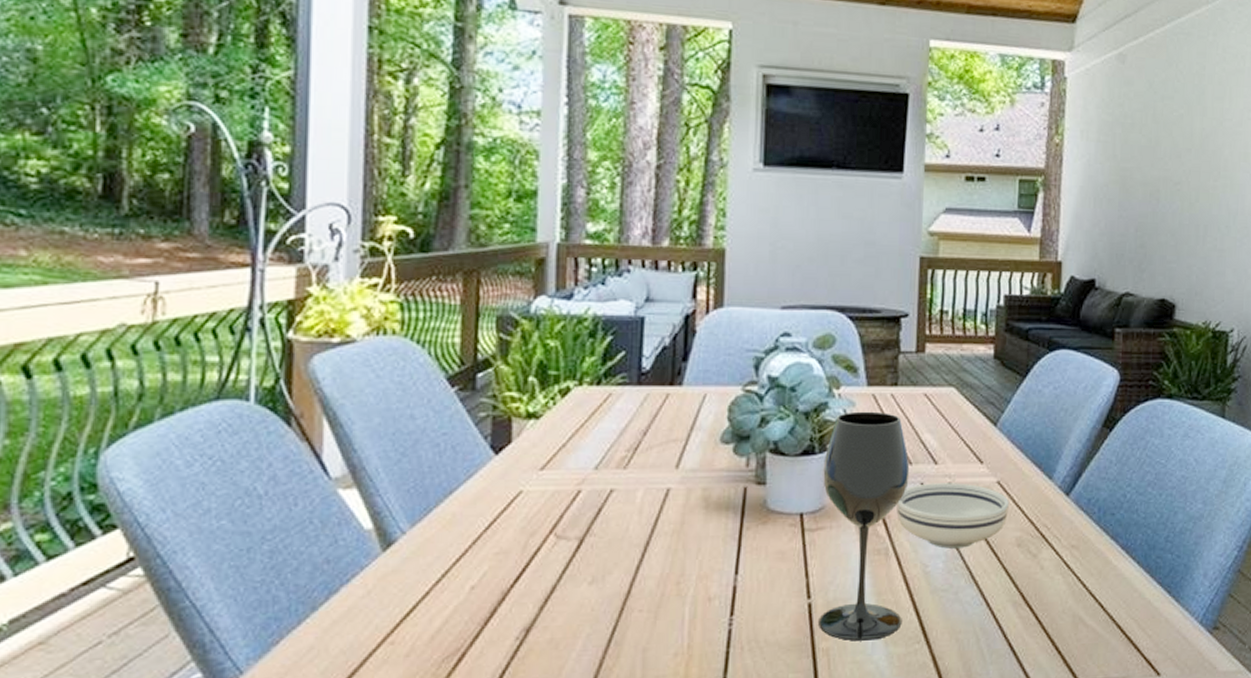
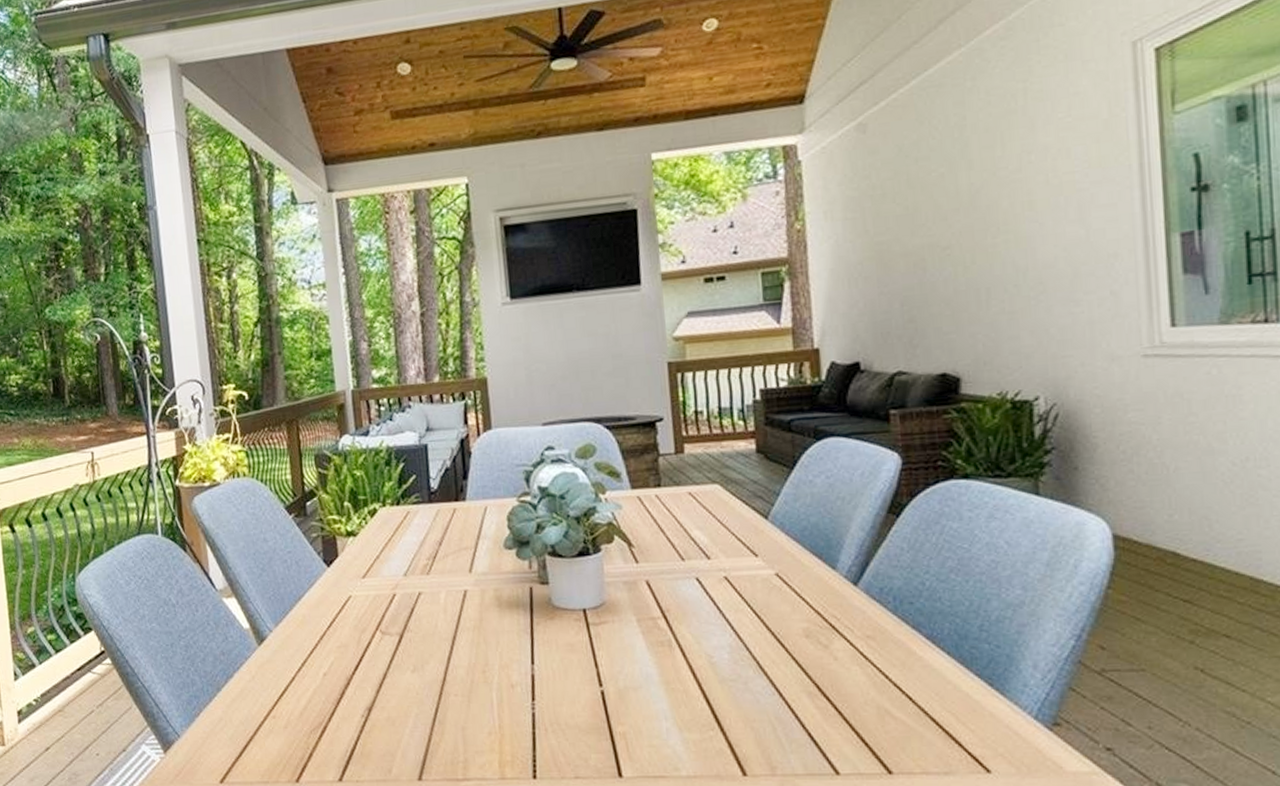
wineglass: present [819,411,910,641] -> none [599,512,694,727]
bowl: present [896,483,1009,549] -> none [674,576,792,640]

